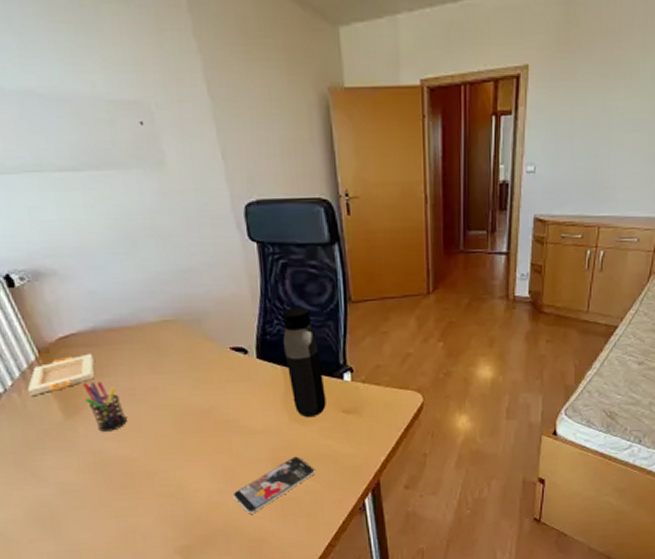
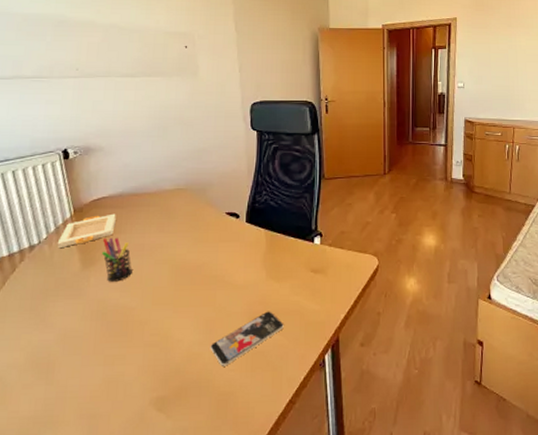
water bottle: present [282,306,326,418] -> none [268,181,298,276]

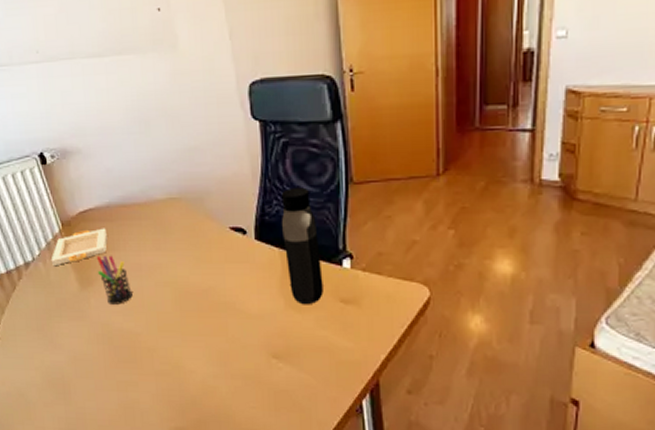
smartphone: present [210,311,284,366] -> none [226,345,310,403]
water bottle: none [268,181,298,276] -> present [281,187,323,305]

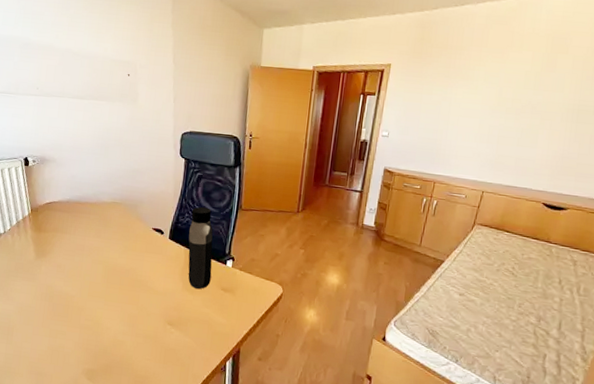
picture frame: present [51,228,107,267] -> none [17,216,64,240]
pen holder: present [97,255,133,305] -> none [50,235,74,273]

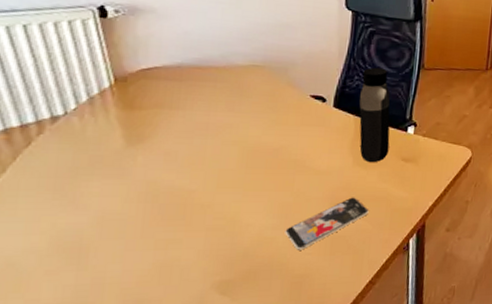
smartphone: none [131,316,194,355] -> present [285,197,369,250]

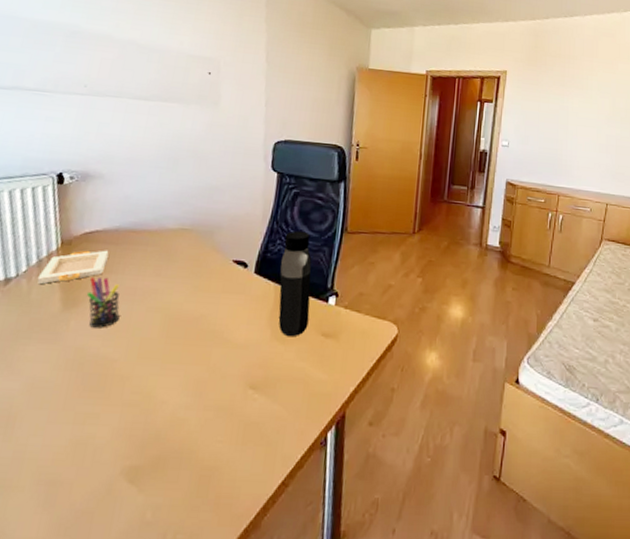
picture frame: none [91,86,173,122] -> present [37,250,109,285]
pen holder: none [152,113,193,162] -> present [86,276,120,328]
smartphone: present [285,197,369,250] -> none [197,376,285,436]

